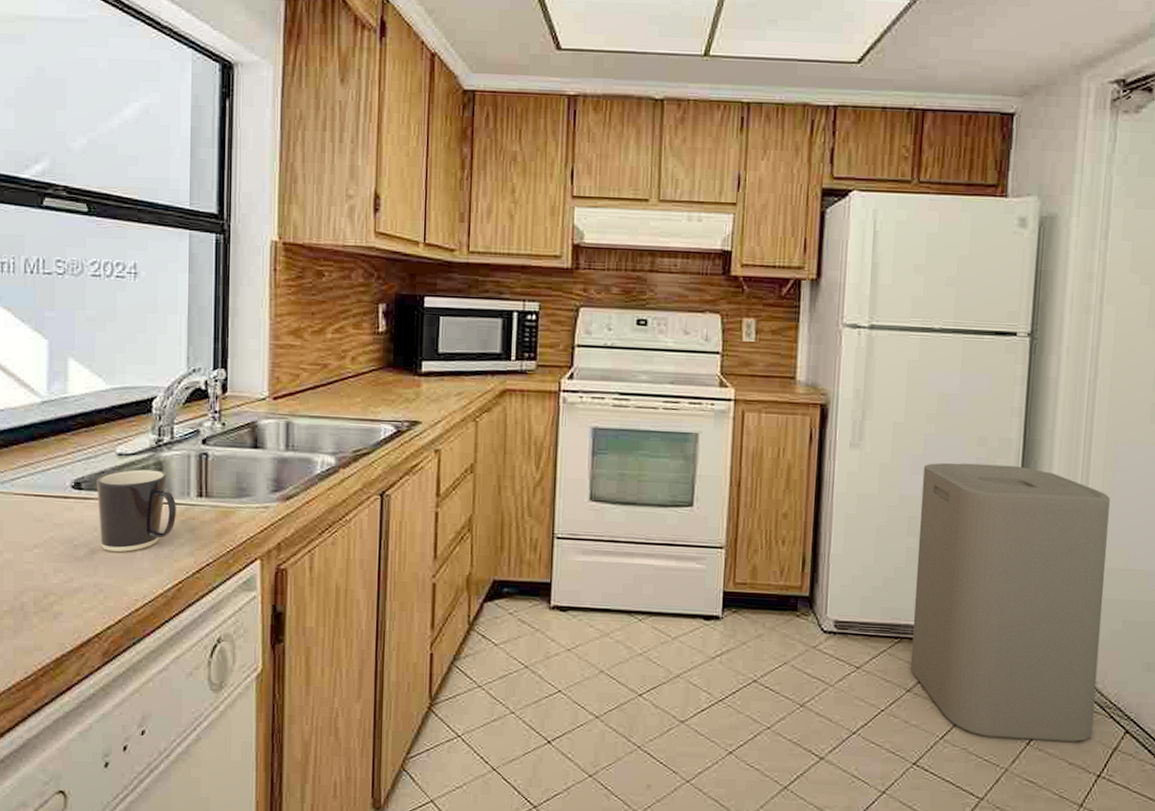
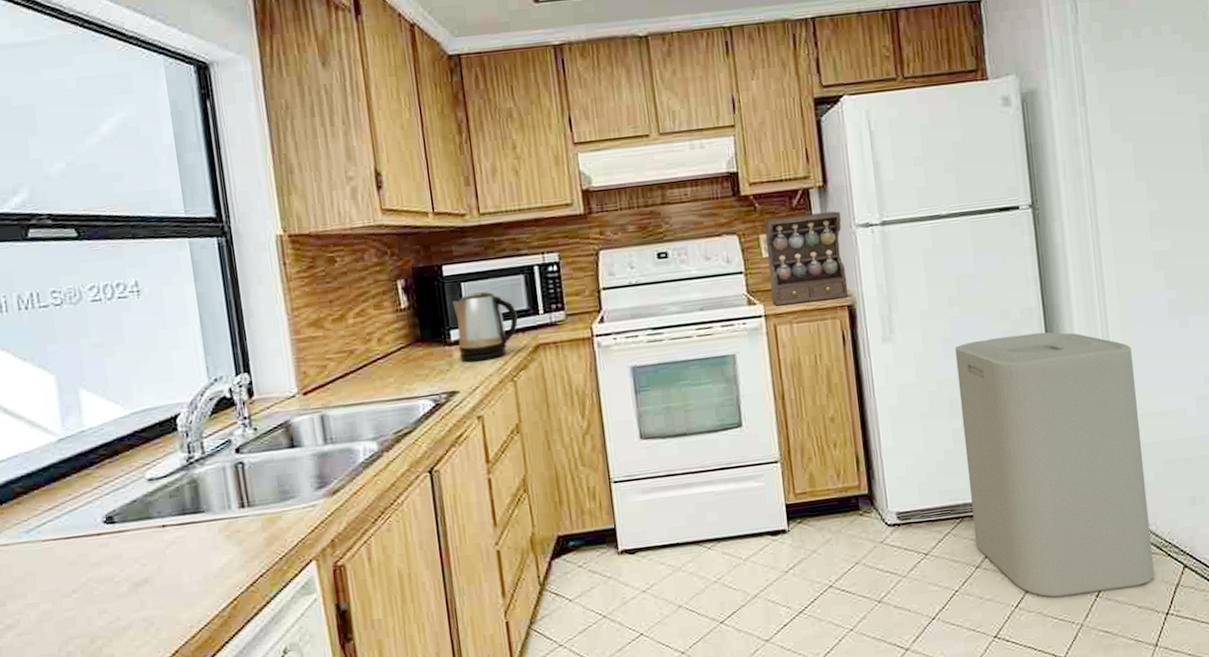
mug: present [97,468,177,553] -> none [129,488,221,582]
kettle: none [427,327,489,397] -> present [452,291,518,362]
spice rack: none [744,303,830,396] -> present [764,211,849,306]

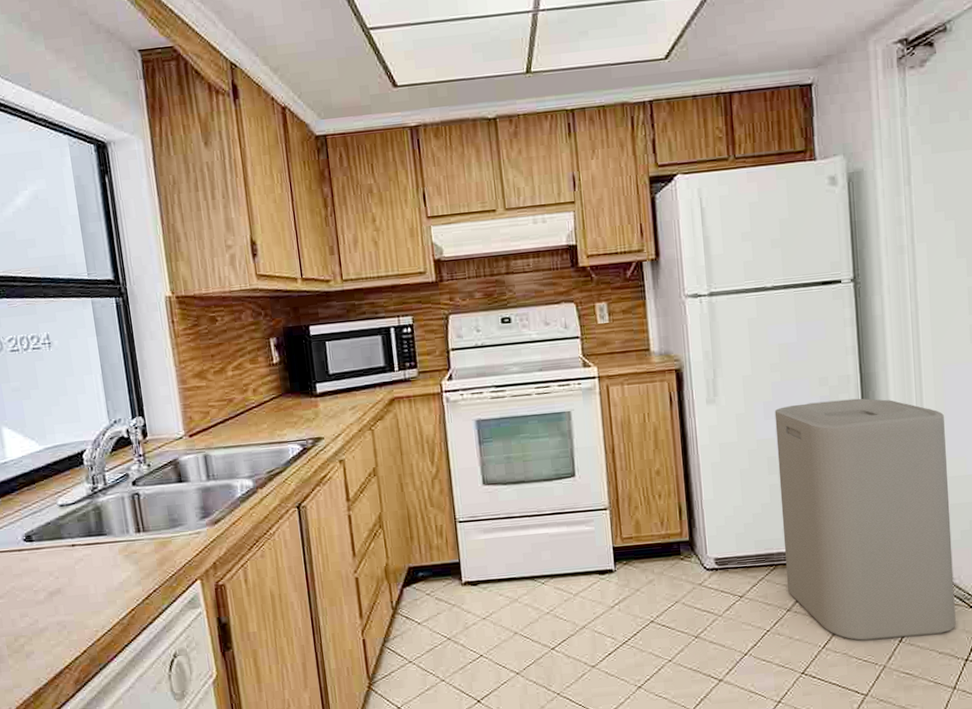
kettle: present [452,291,518,362] -> none [318,349,376,412]
spice rack: present [764,211,849,306] -> none [600,282,677,369]

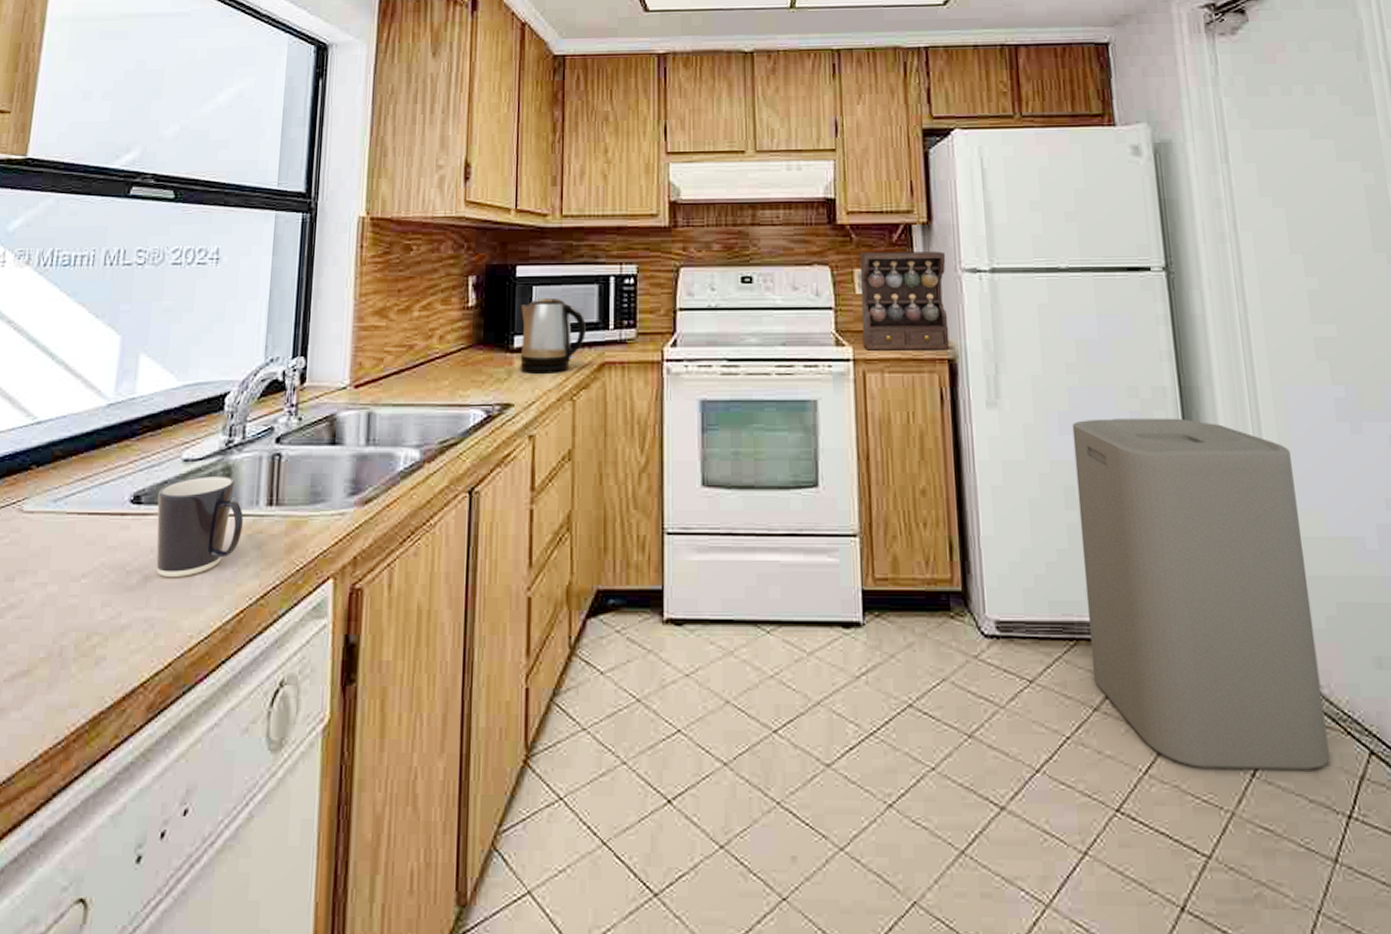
mug: none [45,514,120,592] -> present [156,475,244,578]
kettle: none [318,349,376,412] -> present [520,297,586,374]
spice rack: none [600,282,677,369] -> present [859,251,950,351]

